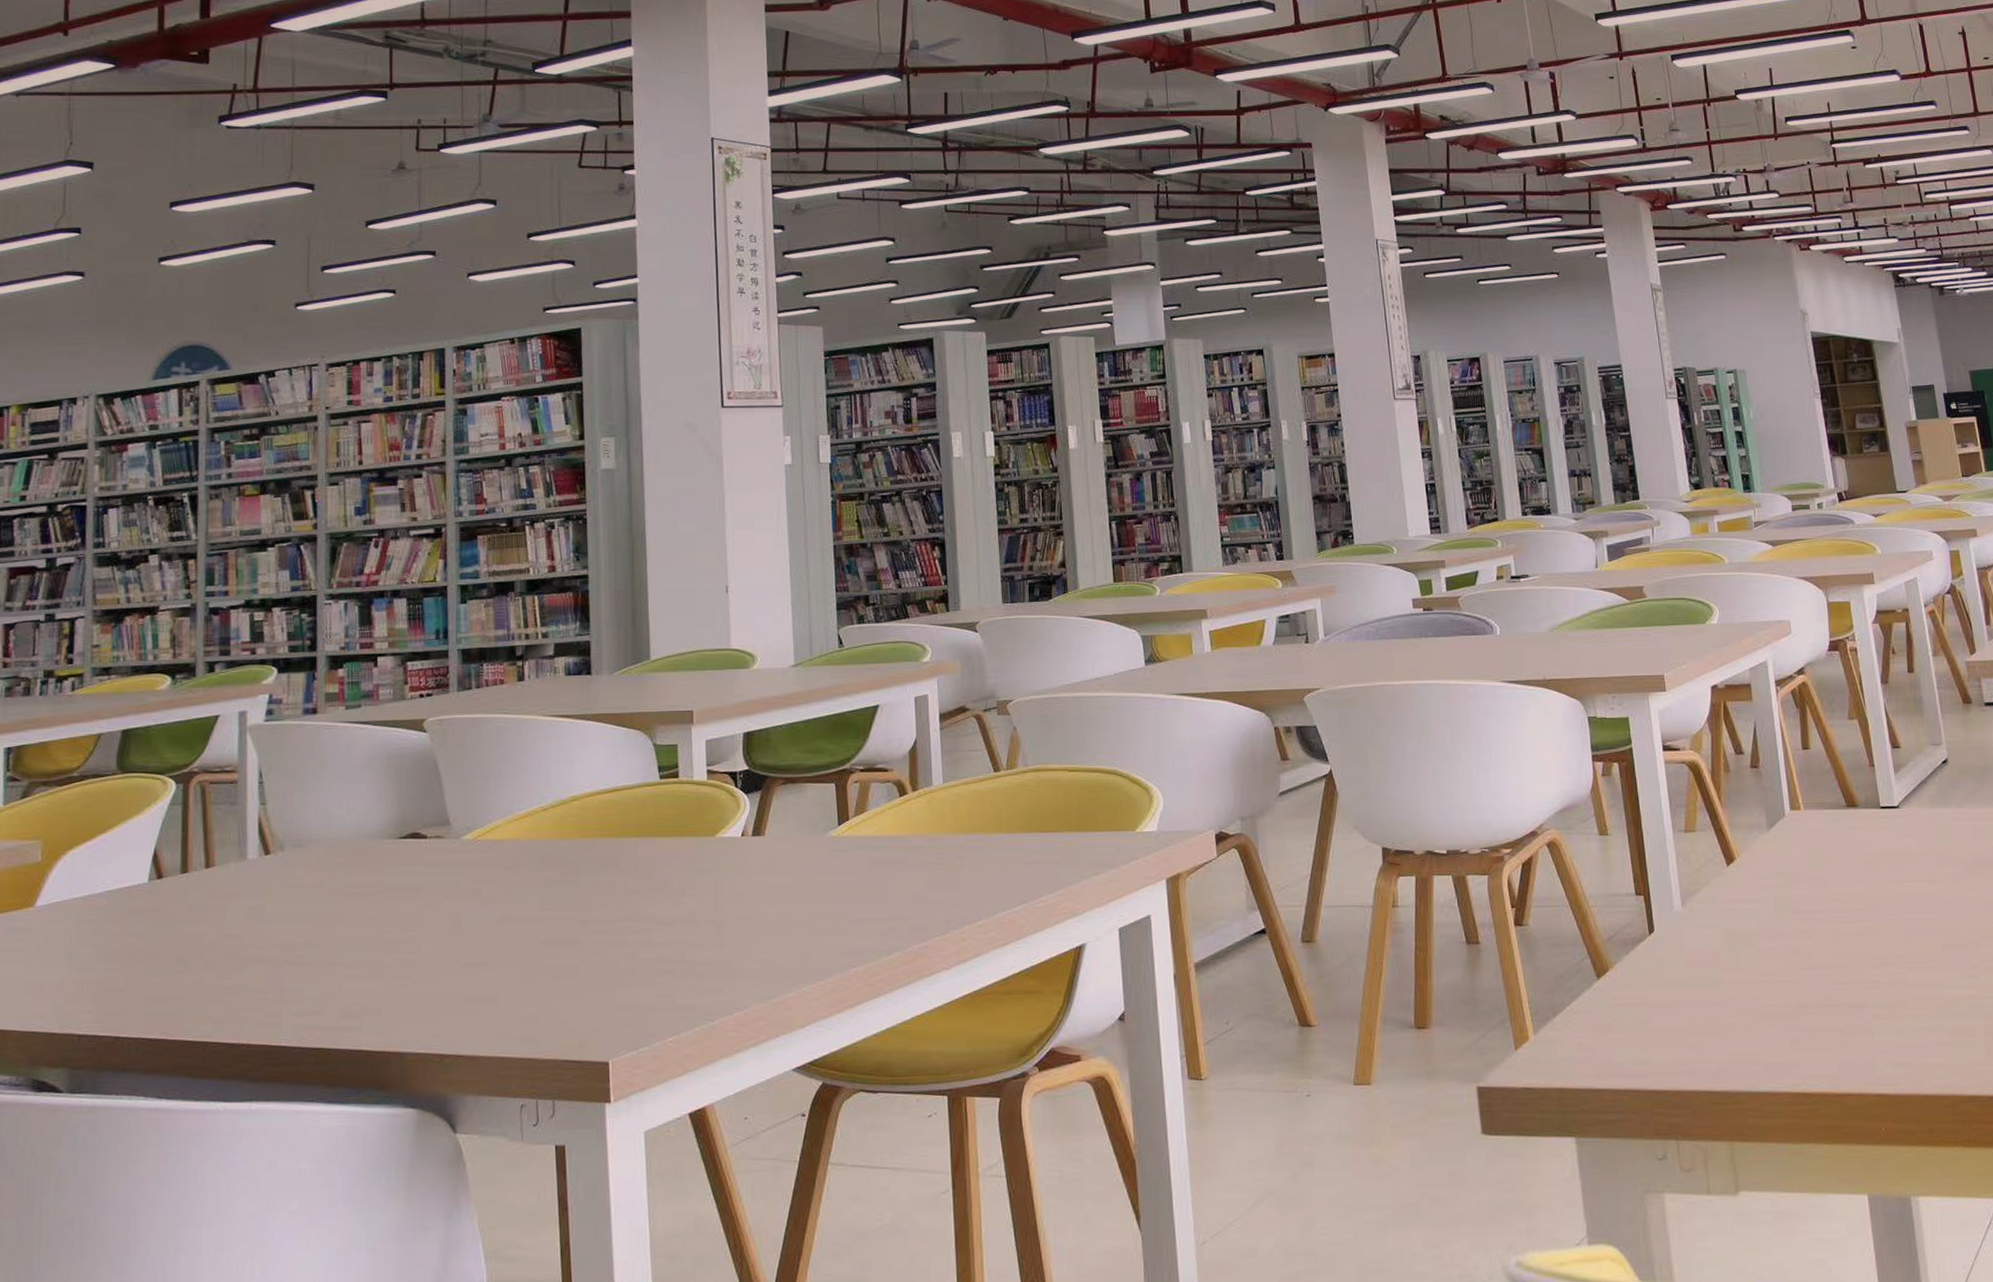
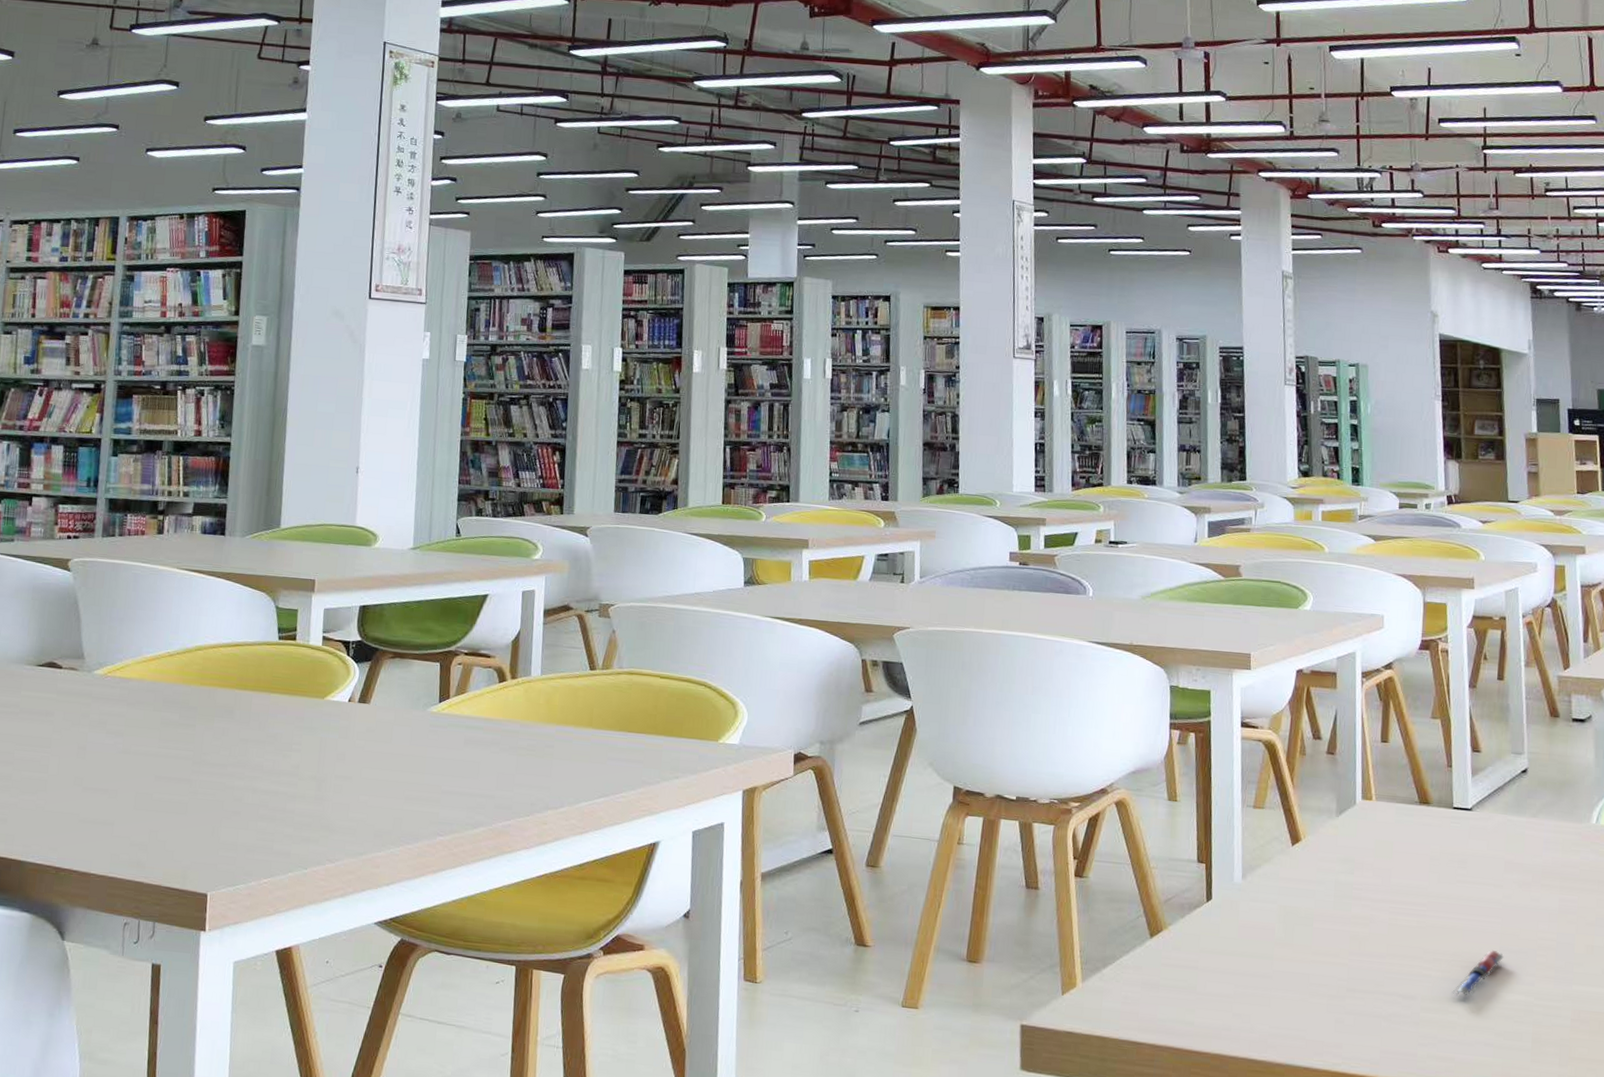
pen: none [1901,946,1947,998] -> present [1452,949,1504,997]

